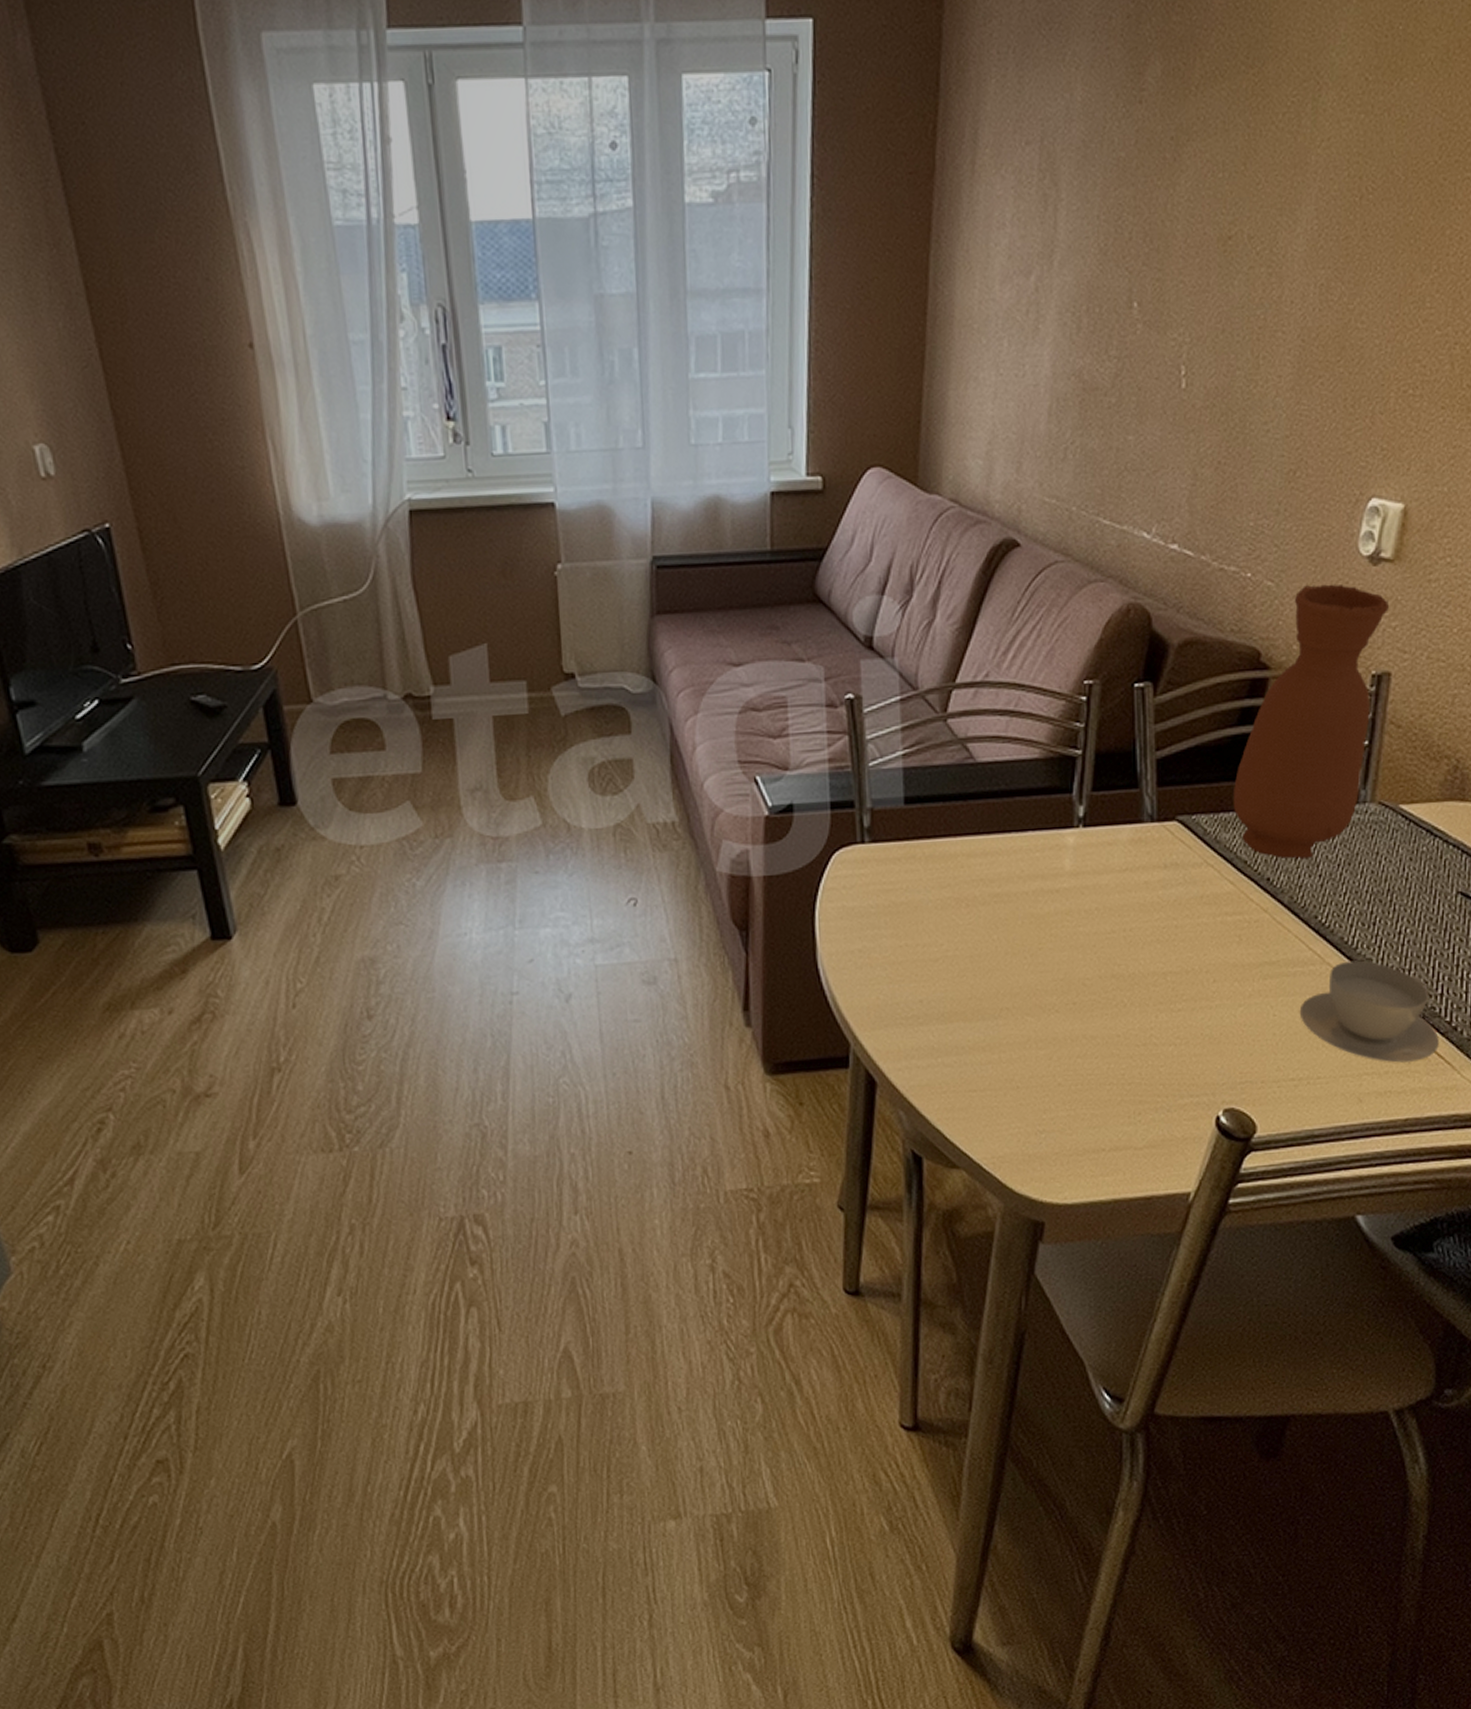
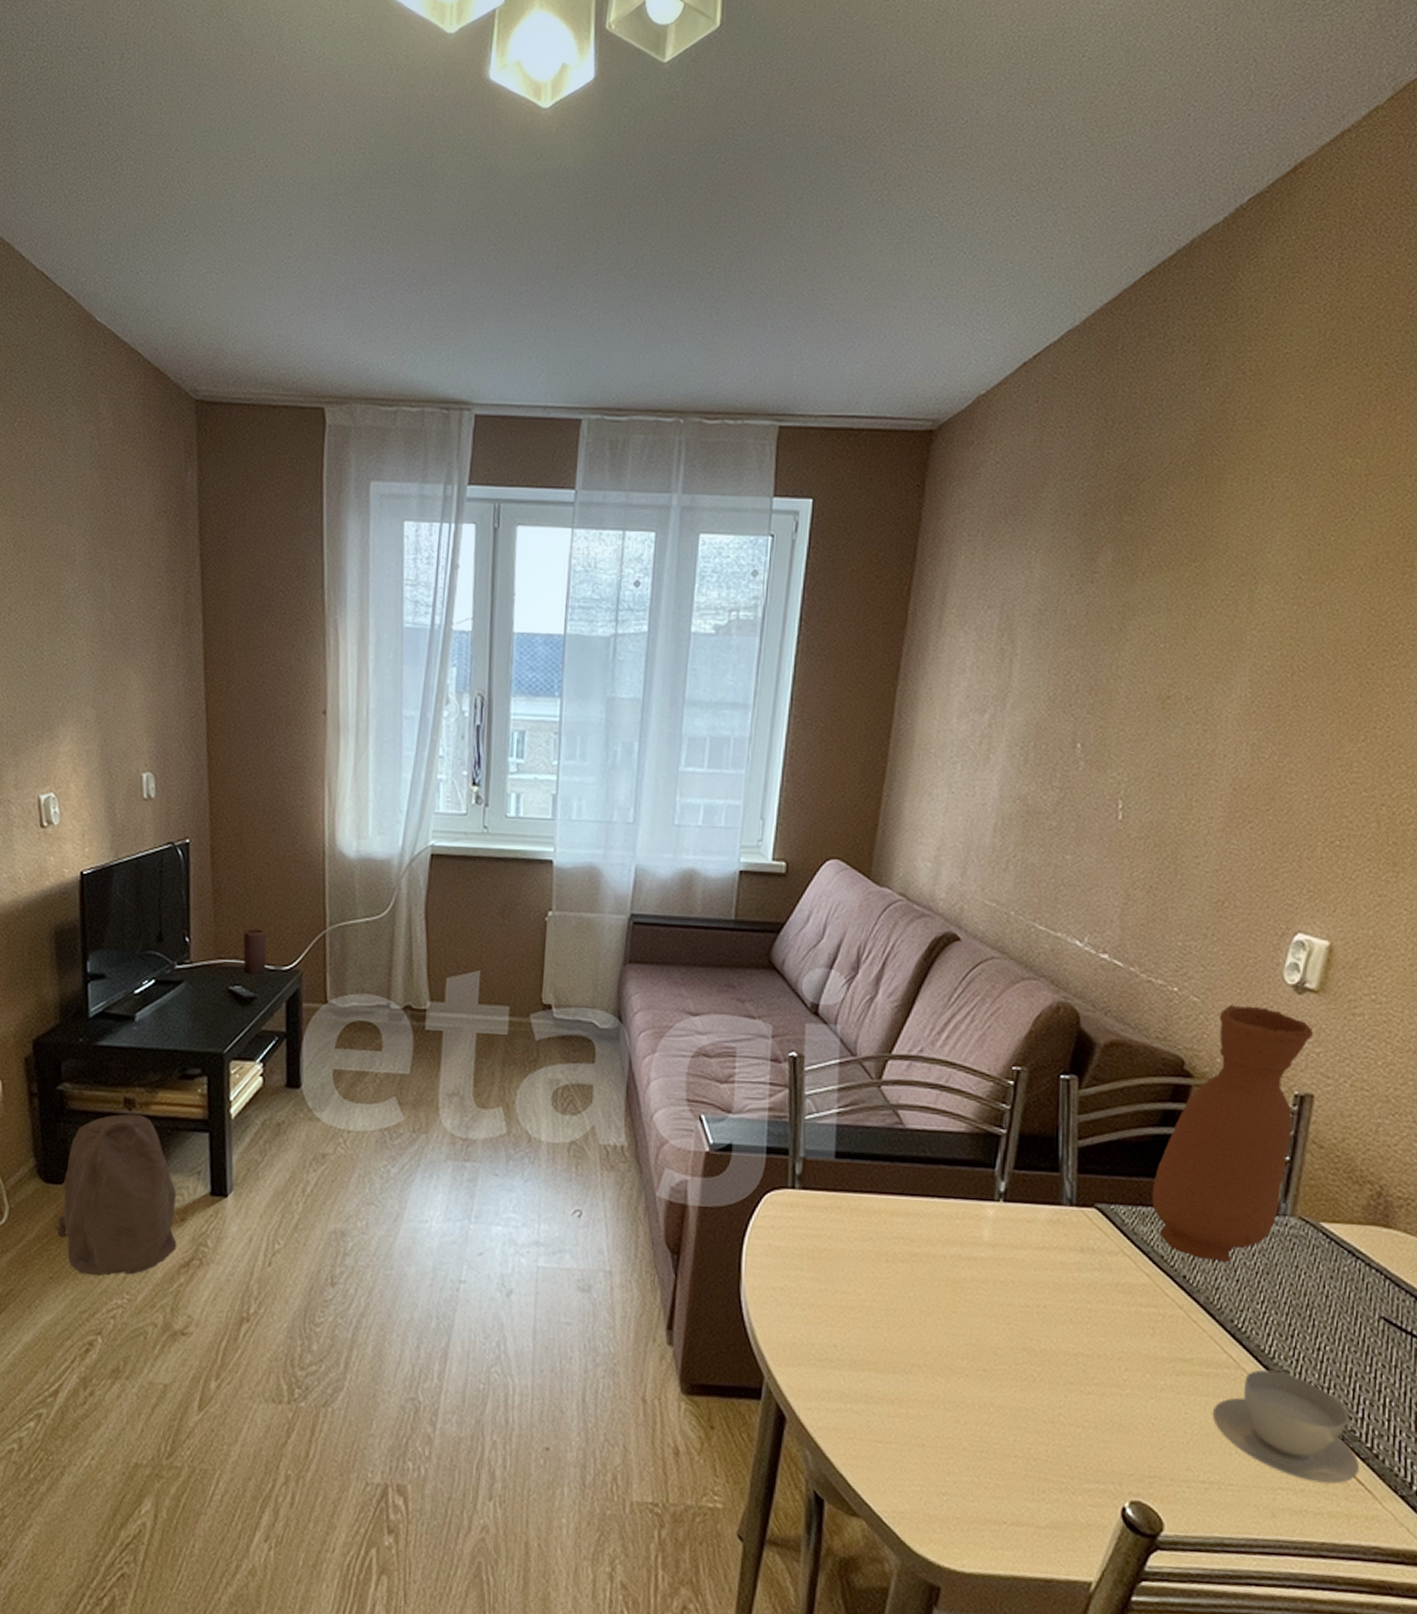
backpack: none [33,860,183,1049] -> present [55,1114,177,1277]
candle: none [197,624,232,678] -> present [243,929,267,974]

